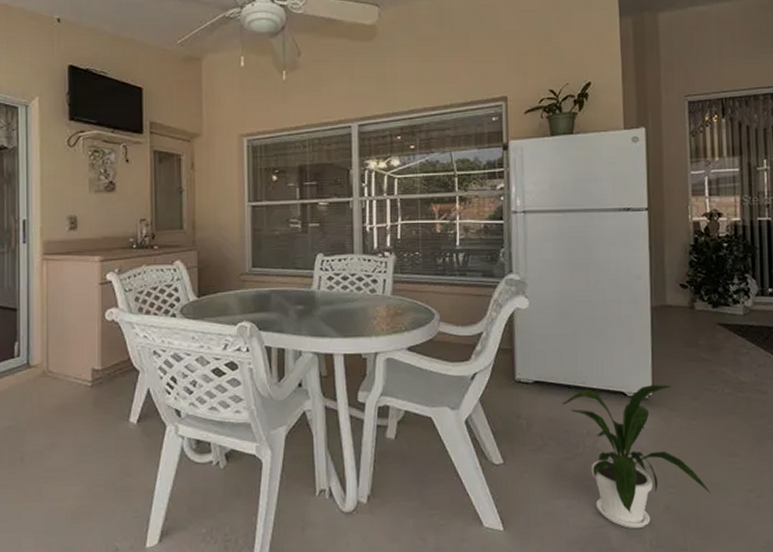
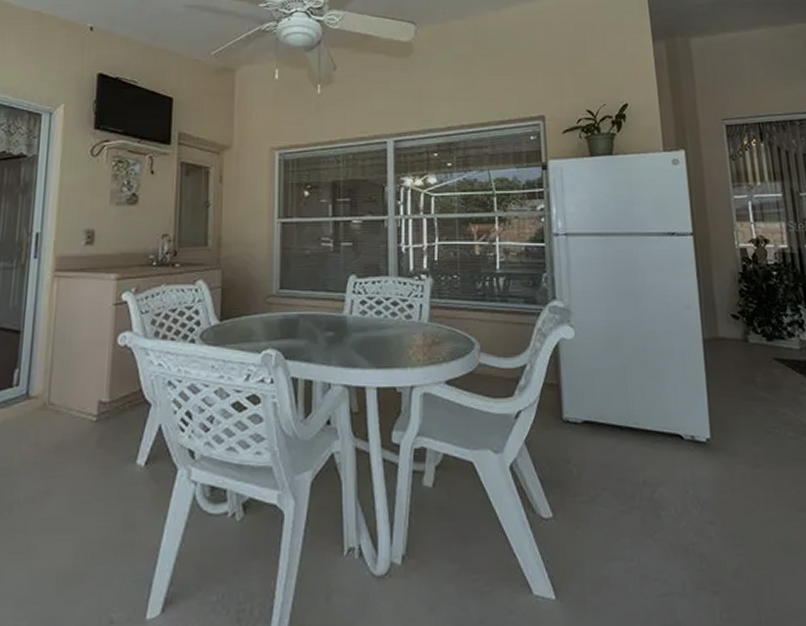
house plant: present [562,385,711,529] -> none [614,427,783,599]

